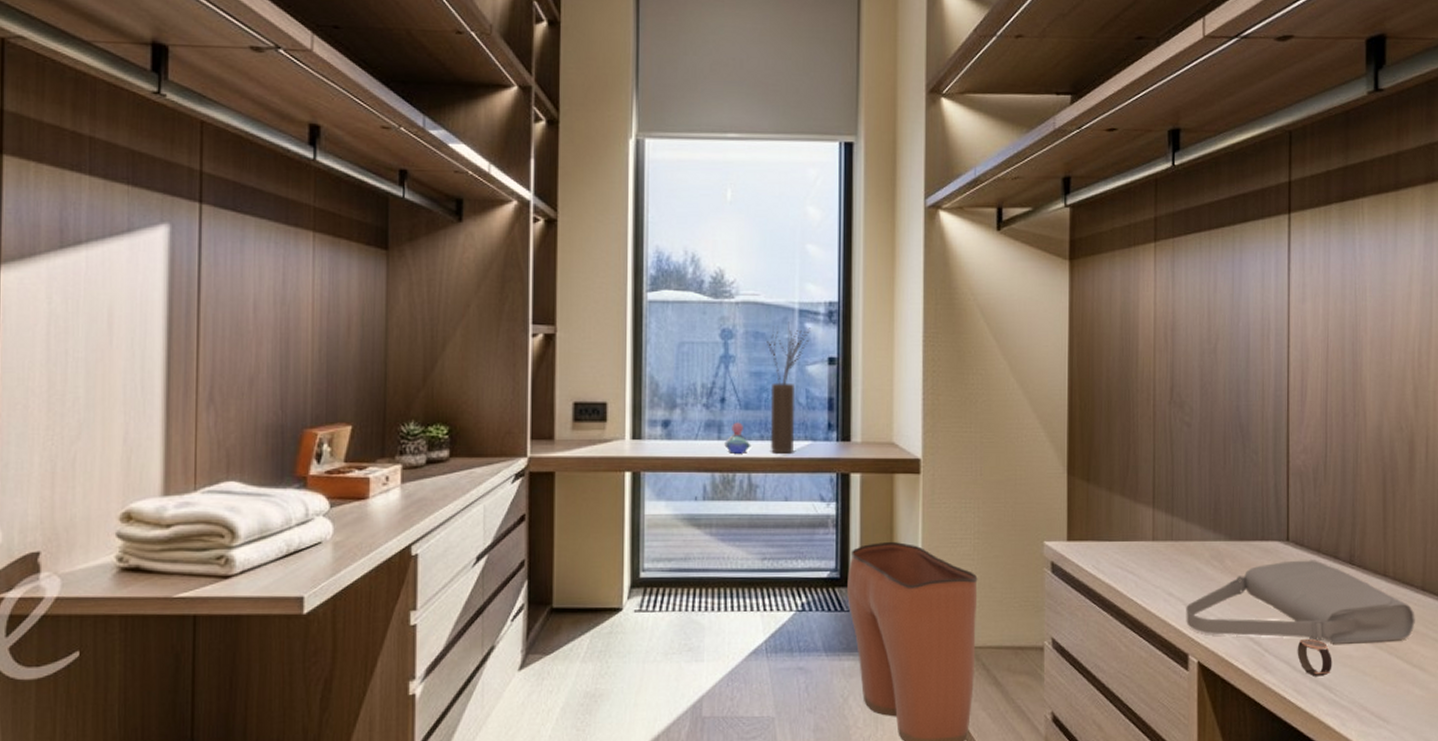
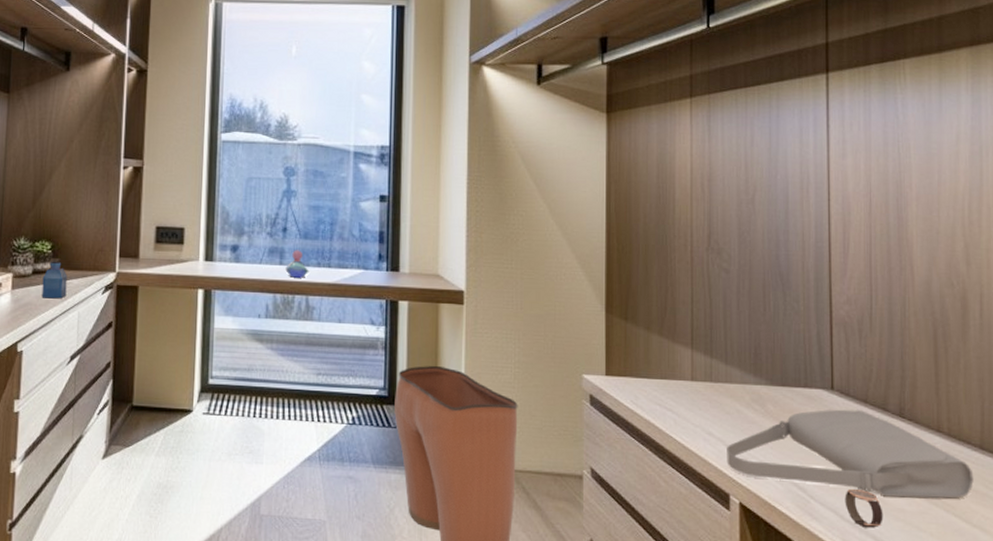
perfume bottle: none [438,443,469,492] -> present [41,257,67,299]
vase: present [767,322,810,455] -> none [325,162,364,281]

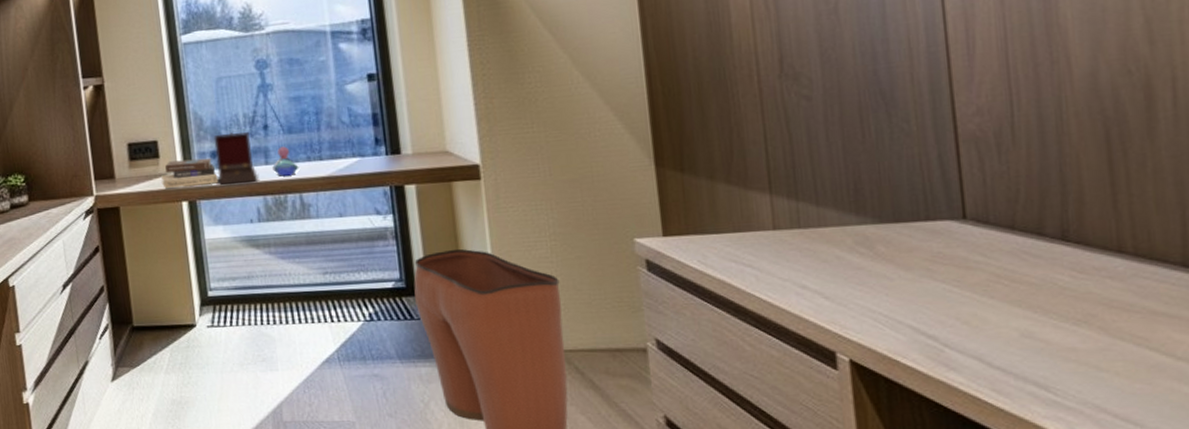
perfume bottle: present [41,257,67,299] -> none [21,188,48,232]
books: none [182,249,235,276] -> present [161,157,219,190]
jewelry box: none [235,230,270,279] -> present [213,132,257,186]
shoulder bag: present [727,409,974,499] -> none [827,238,1175,336]
watch: present [845,488,883,528] -> none [991,330,1048,374]

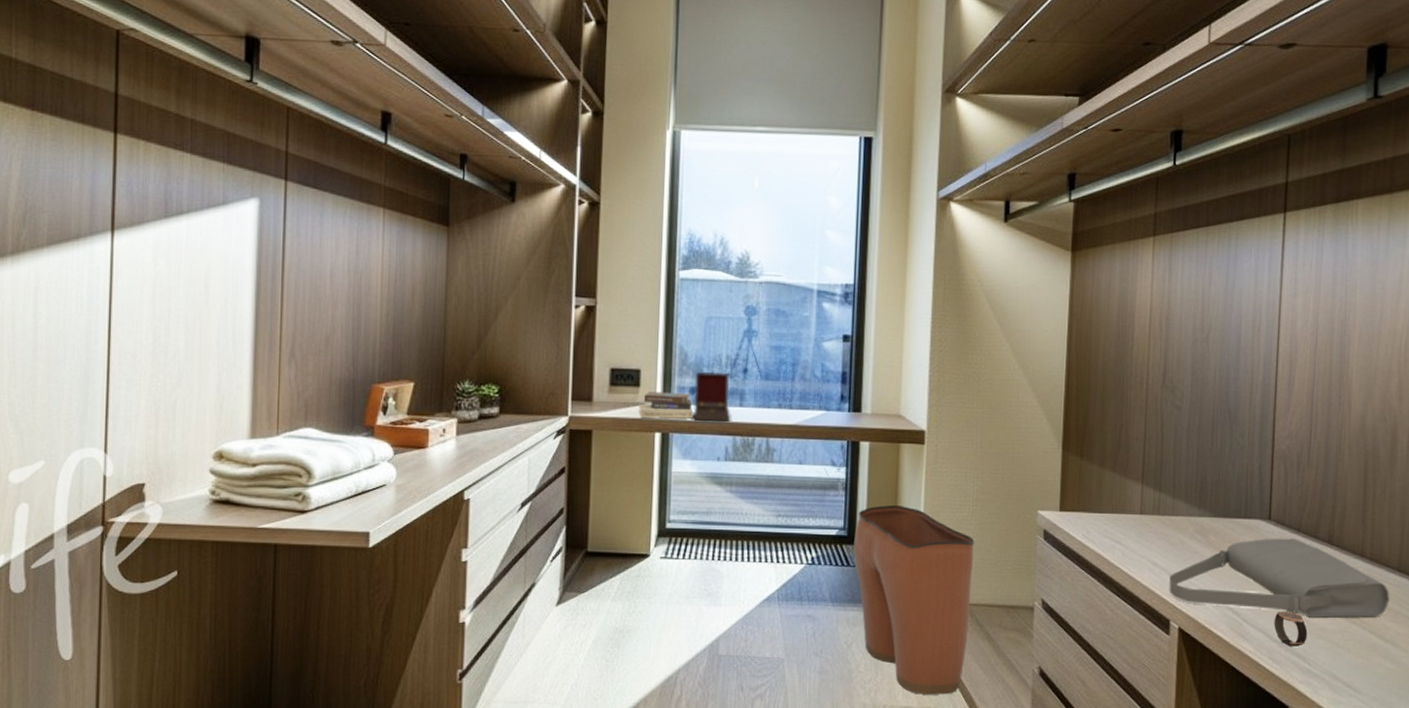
perfume bottle: present [272,146,299,177] -> none [746,391,770,420]
shoulder bag: none [827,238,1175,336] -> present [1169,538,1390,618]
watch: none [991,330,1048,374] -> present [1274,611,1308,647]

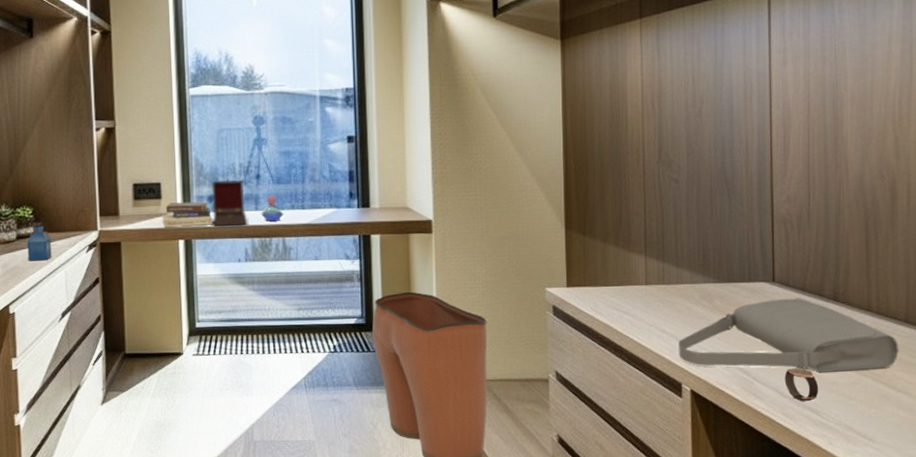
perfume bottle: none [489,401,516,445] -> present [27,221,52,261]
perfume bottle: none [746,391,770,420] -> present [261,195,284,222]

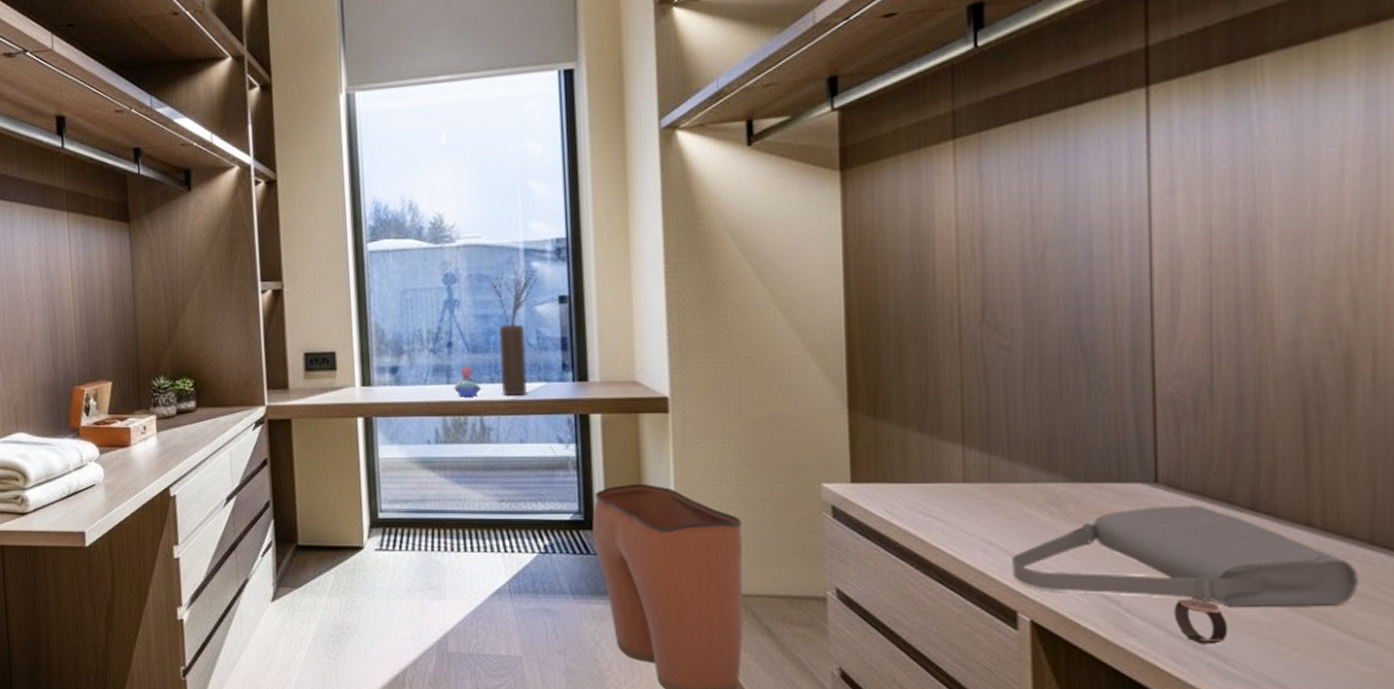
perfume bottle: present [27,221,52,261] -> none [188,394,215,439]
books: present [162,201,213,228] -> none [337,373,397,404]
jewelry box: present [211,180,247,227] -> none [394,348,437,403]
vase: none [293,107,331,221] -> present [492,262,538,397]

